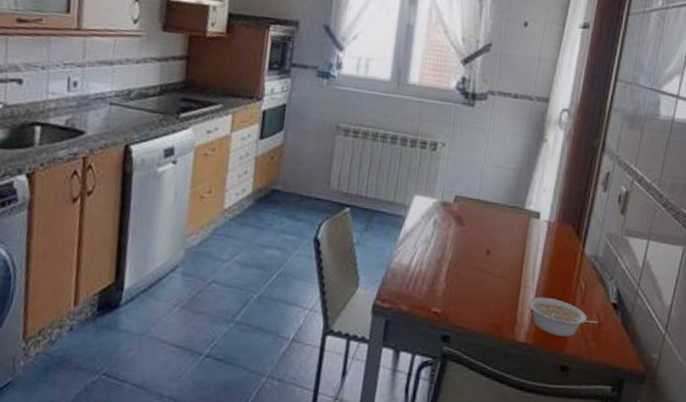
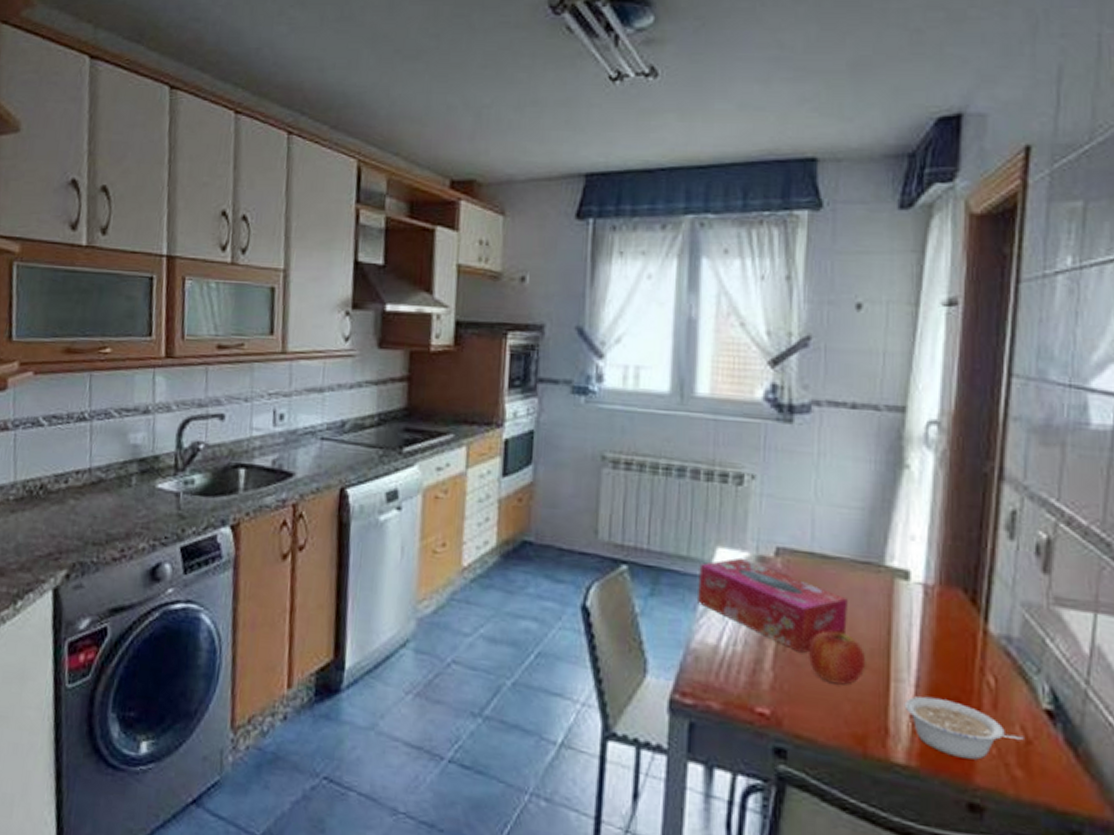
tissue box: none [398,203,499,270] -> present [698,557,848,654]
fruit: none [470,254,507,291] -> present [809,631,866,685]

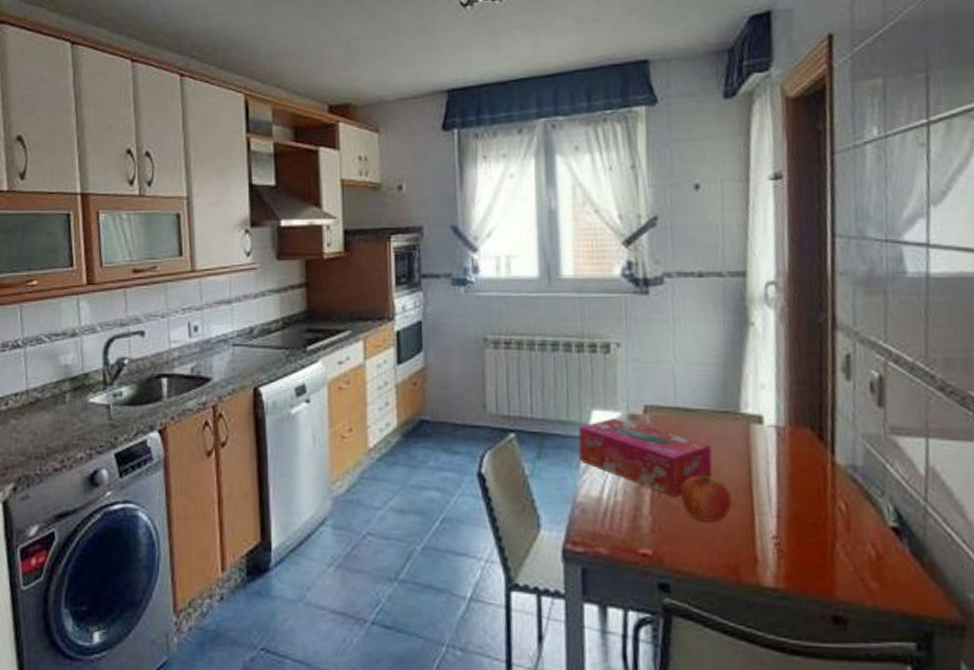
legume: present [904,696,1024,760] -> none [768,525,875,577]

